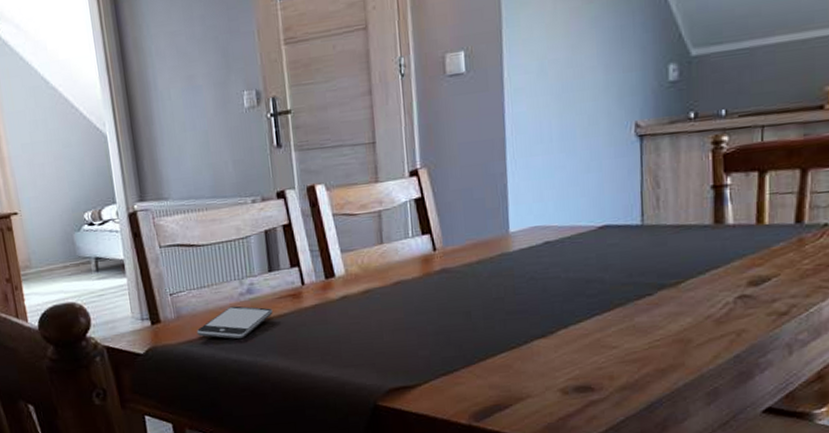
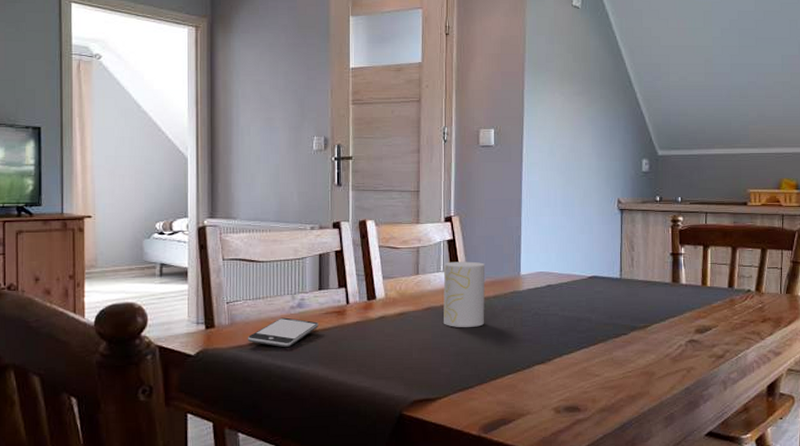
cup: none [413,221,468,303] -> present [443,261,485,327]

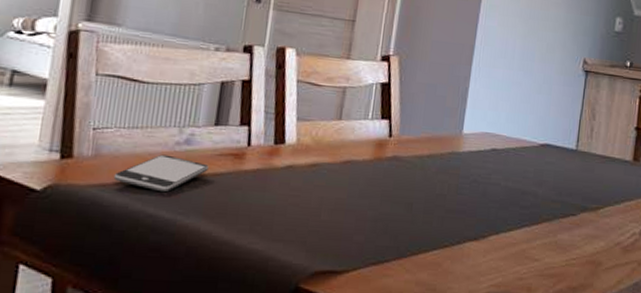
cup: present [443,261,485,327] -> none [364,109,423,190]

